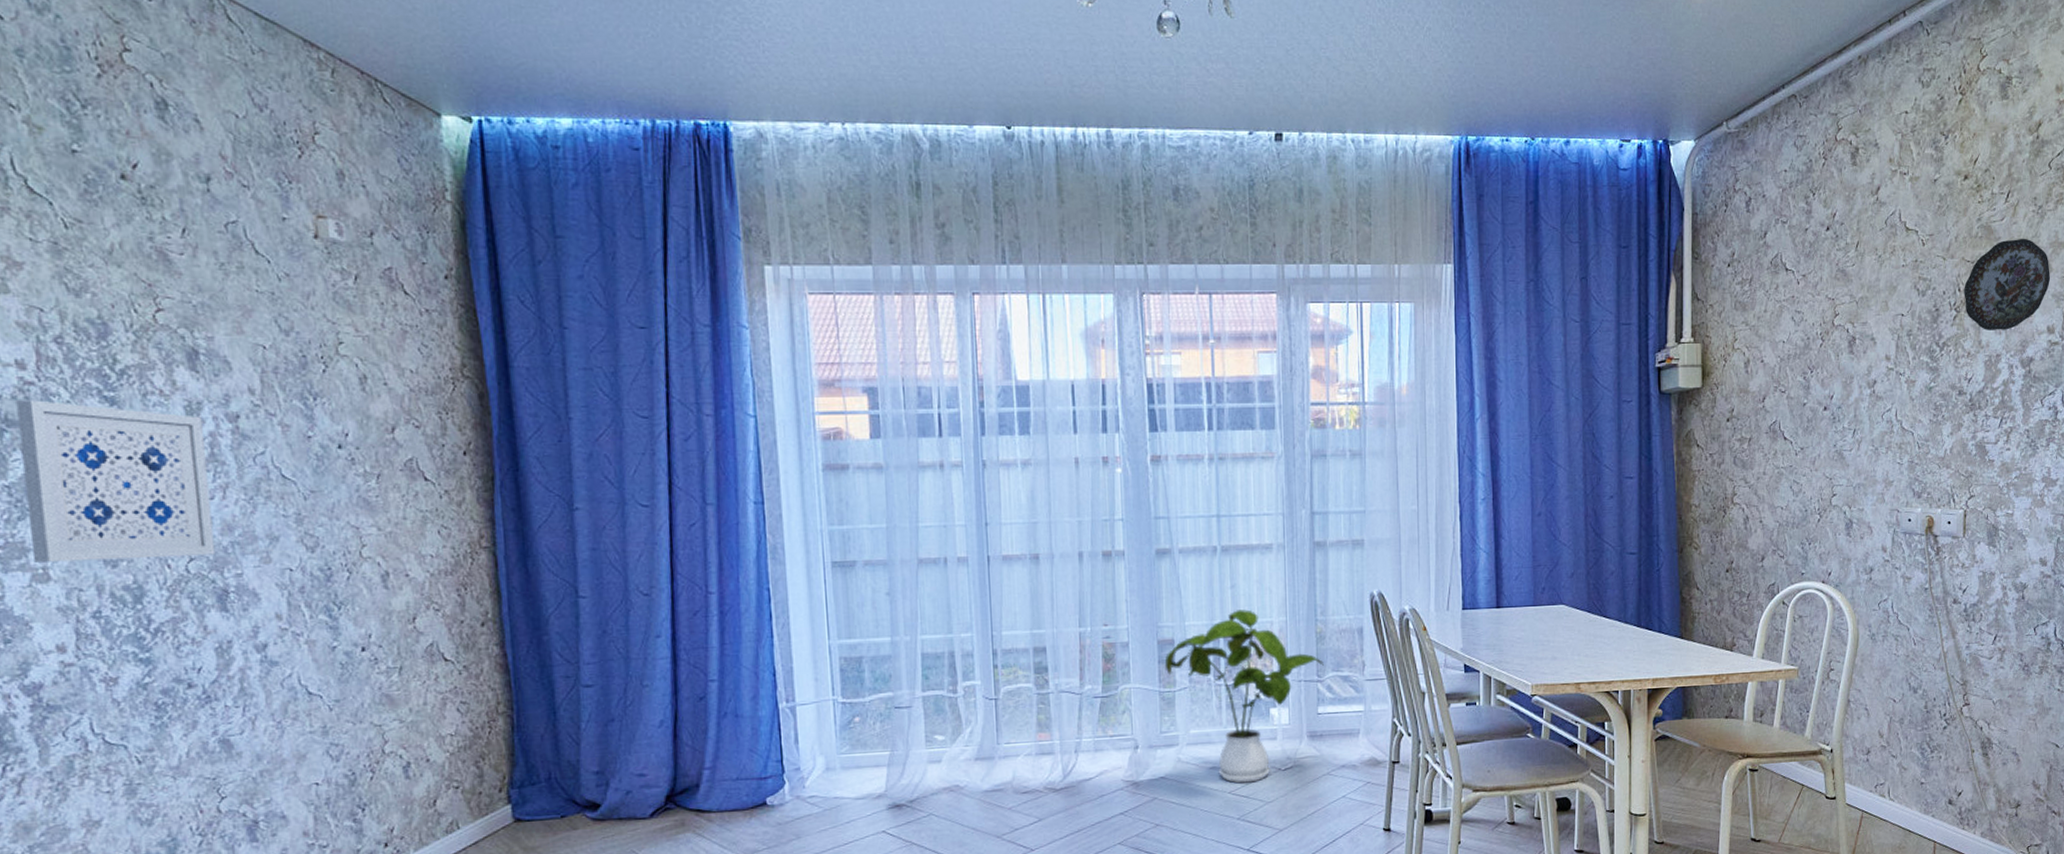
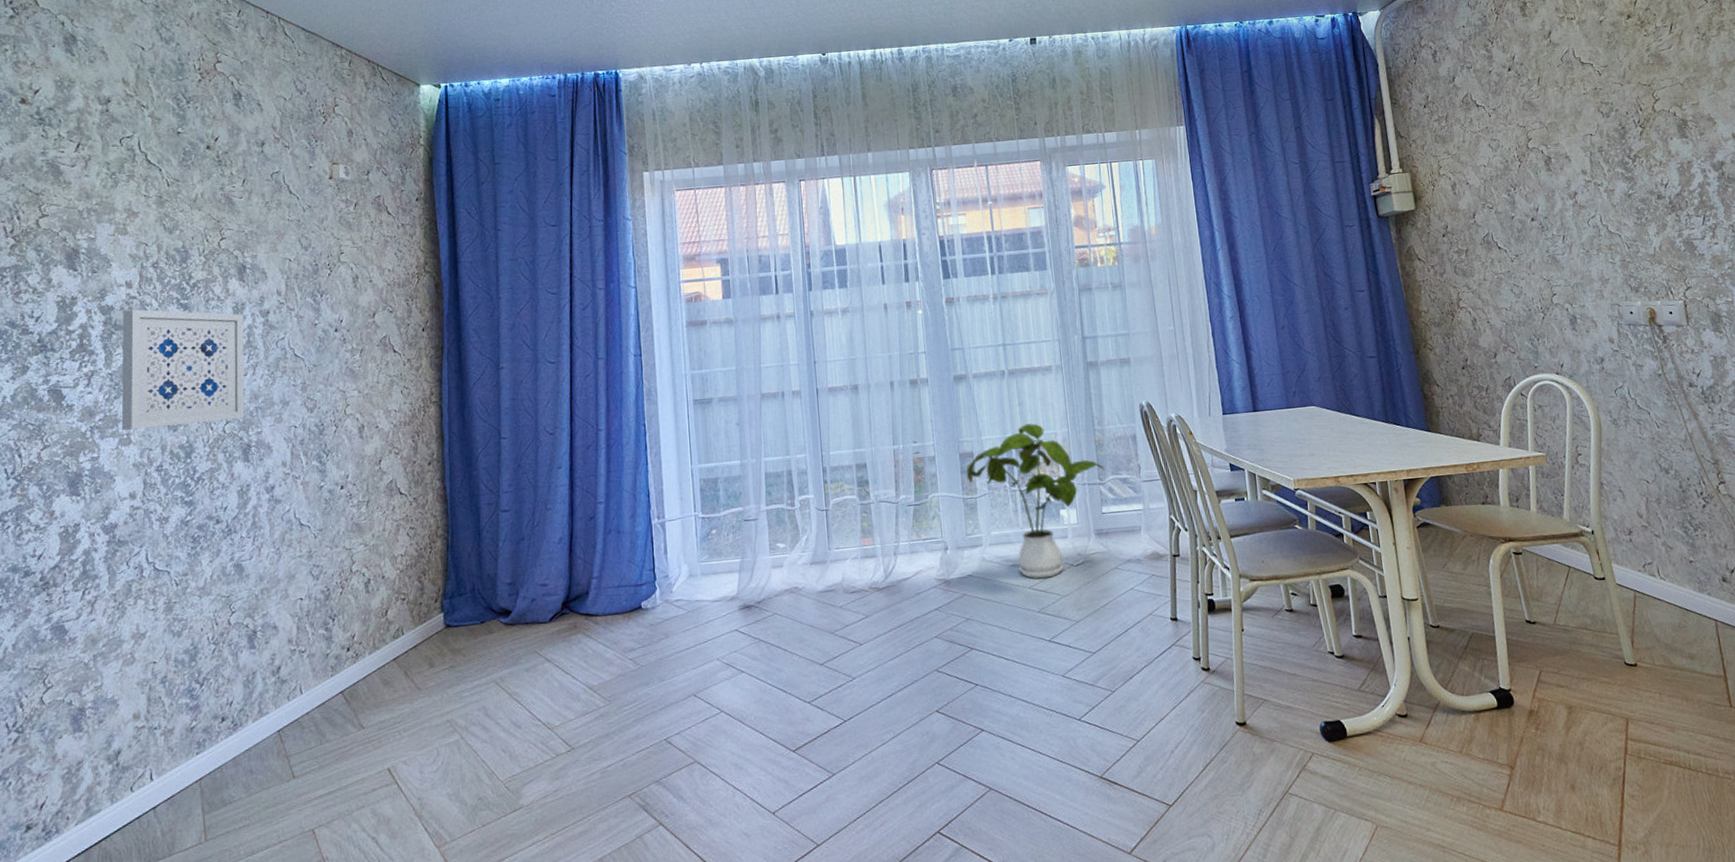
decorative plate: present [1964,238,2050,330] -> none [1645,61,1727,142]

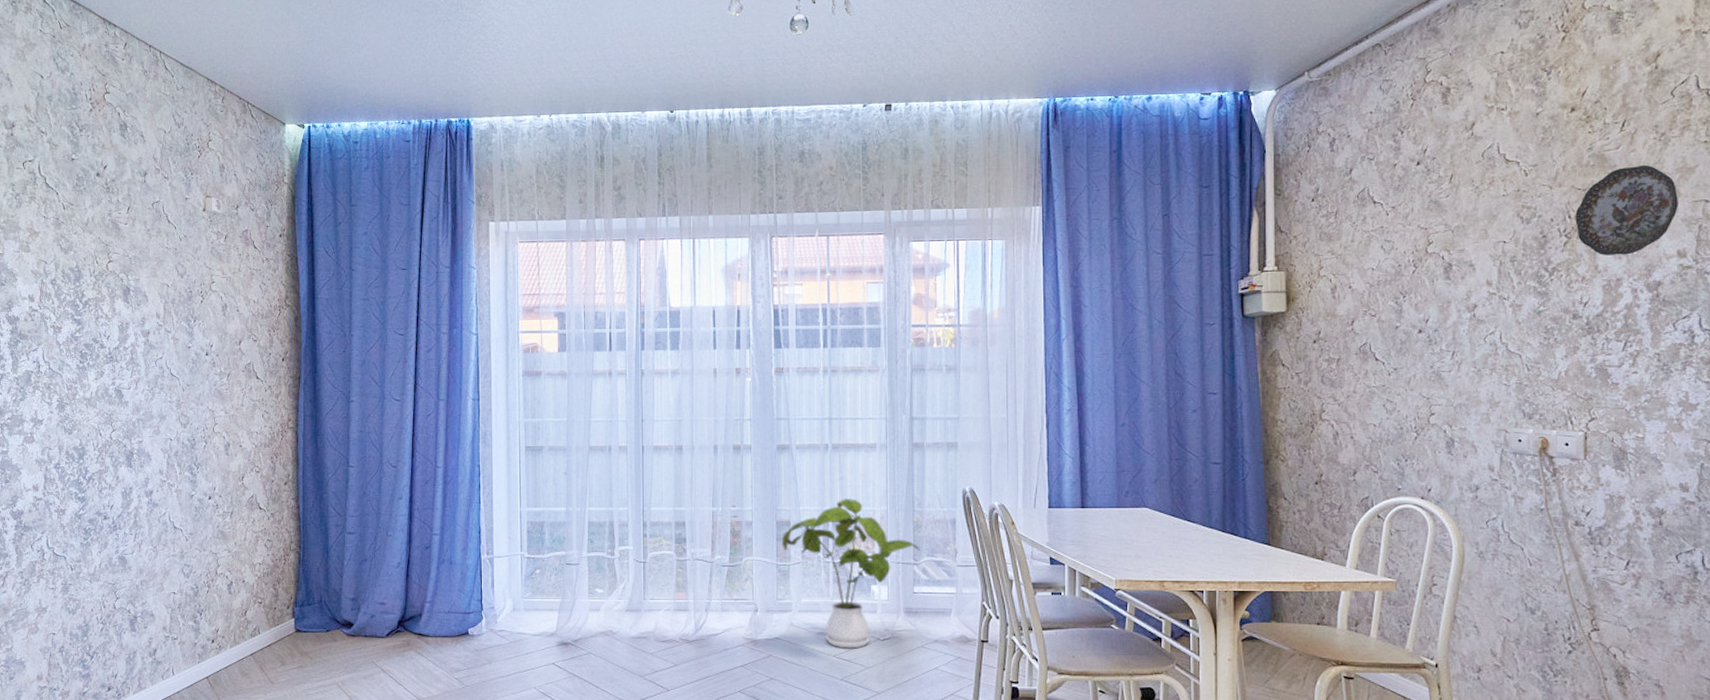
wall art: present [122,309,244,430] -> none [26,321,128,429]
decorative plate: none [1645,61,1727,142] -> present [1575,165,1678,255]

